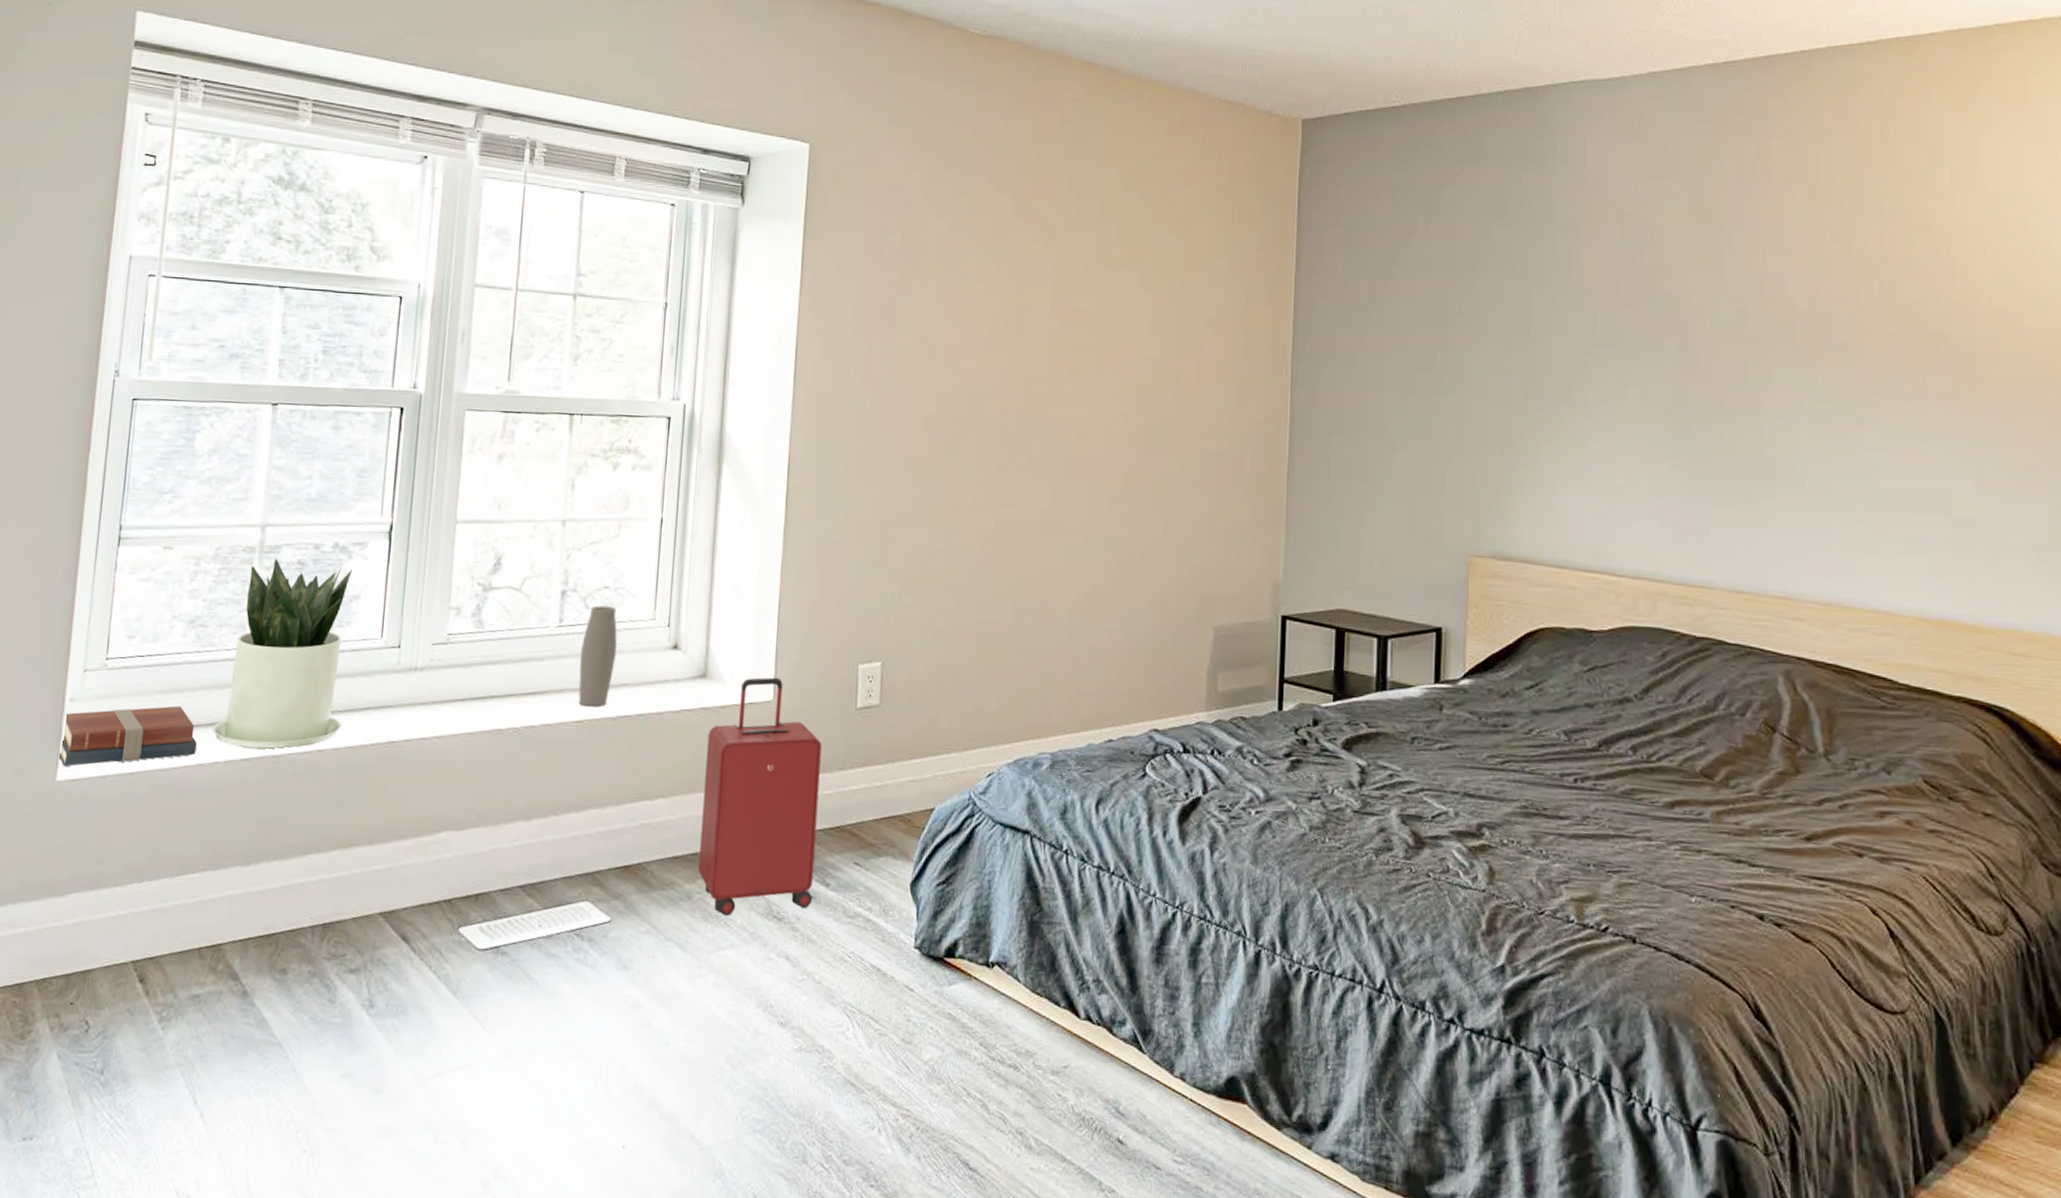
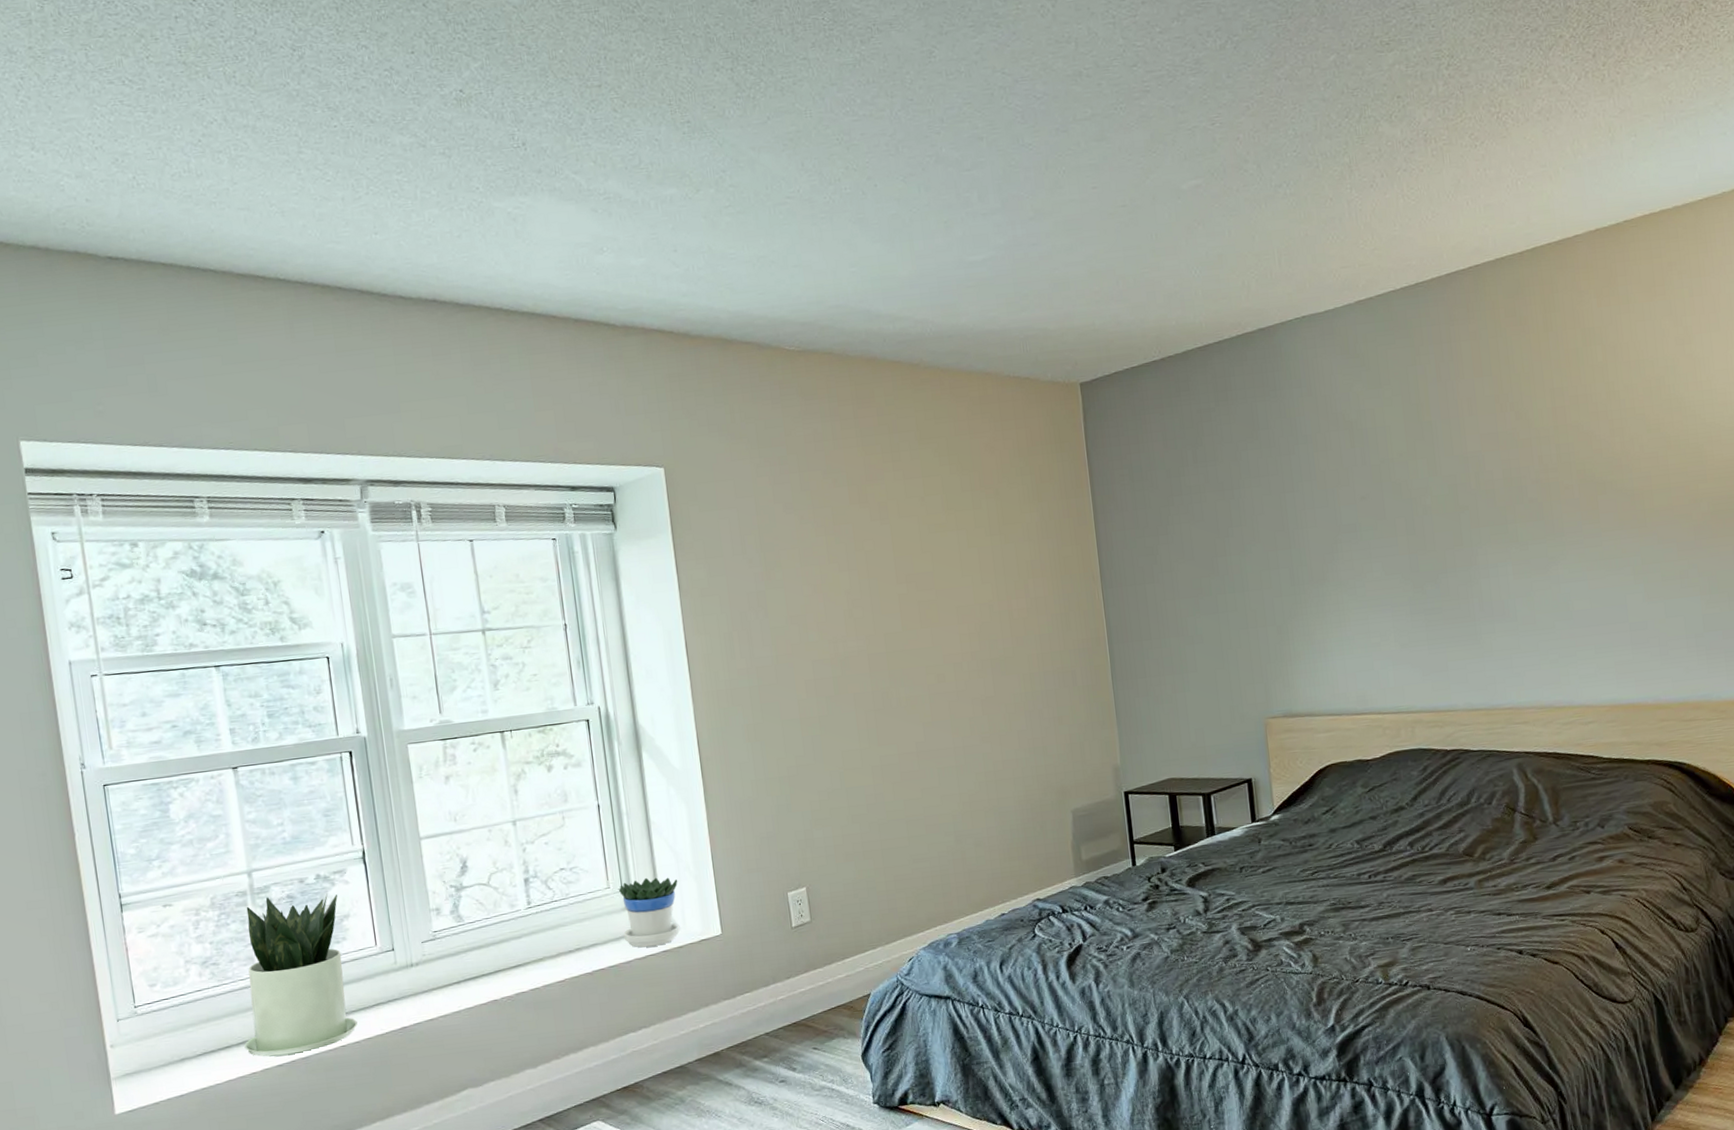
books: present [57,705,197,767] -> none [108,1033,234,1102]
vase: present [578,605,618,707] -> none [550,883,583,968]
flowerpot: none [660,615,735,701] -> present [619,877,680,948]
suitcase: present [698,677,822,916] -> none [672,915,784,1110]

